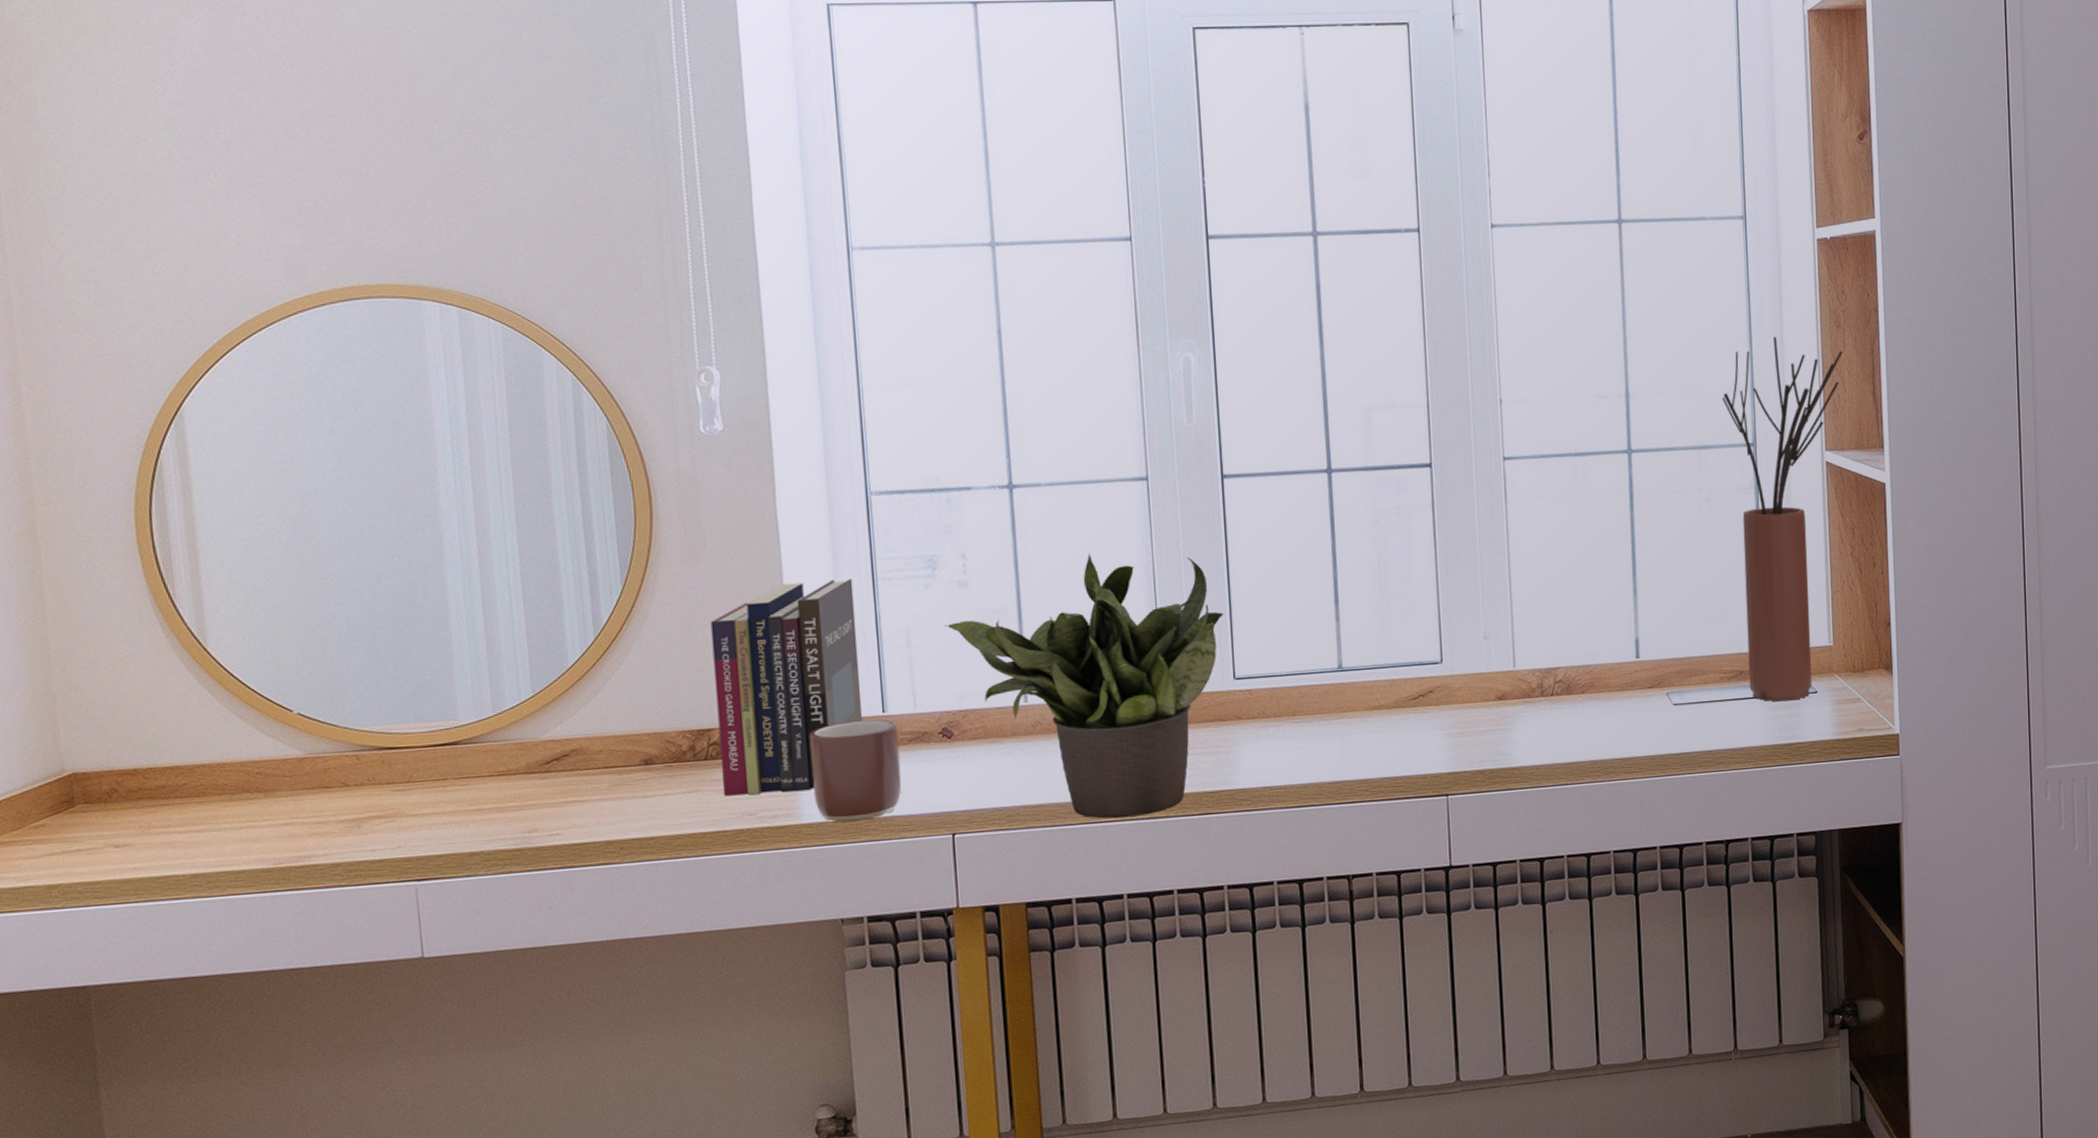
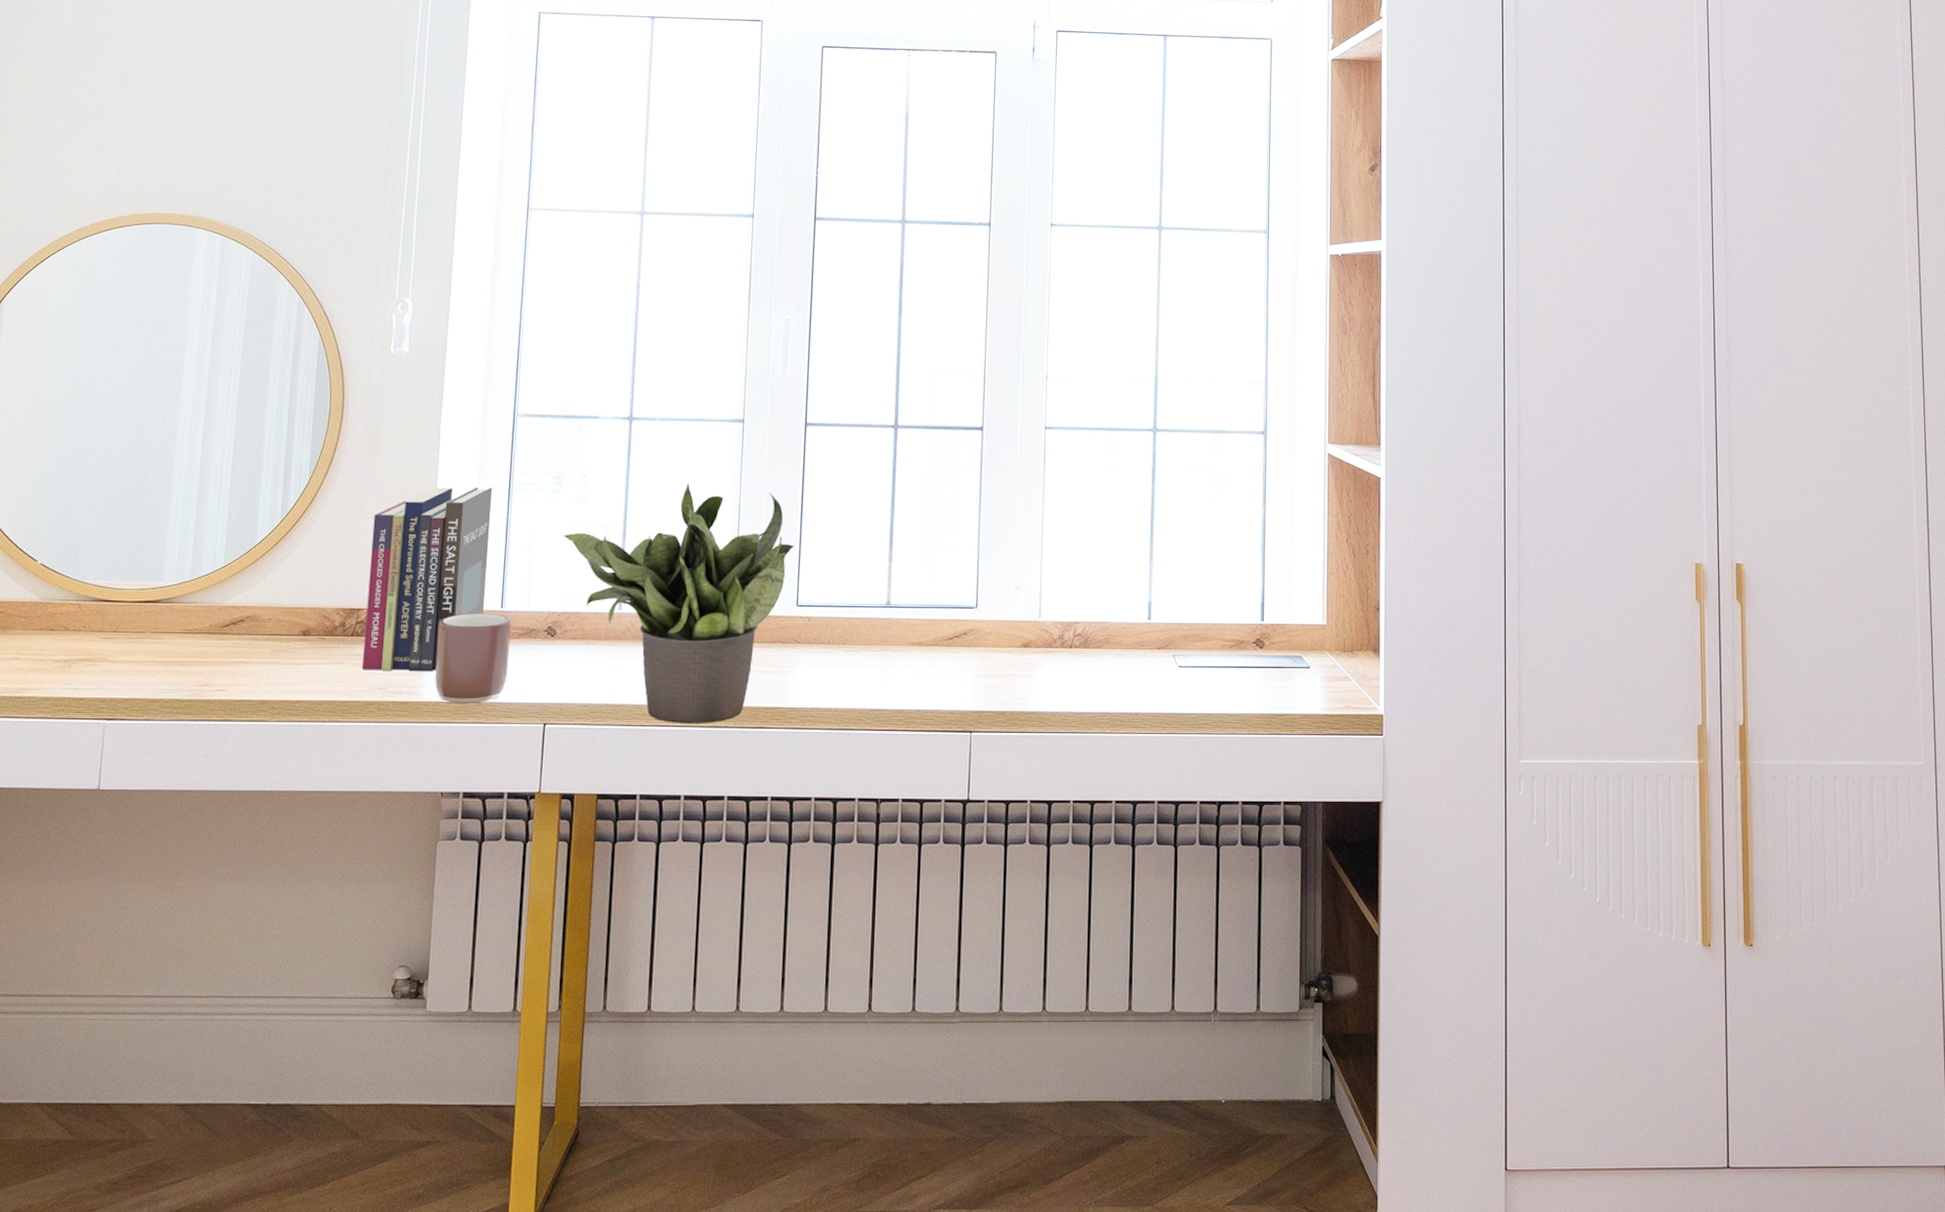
vase: present [1722,336,1843,702] -> none [1239,337,1348,673]

